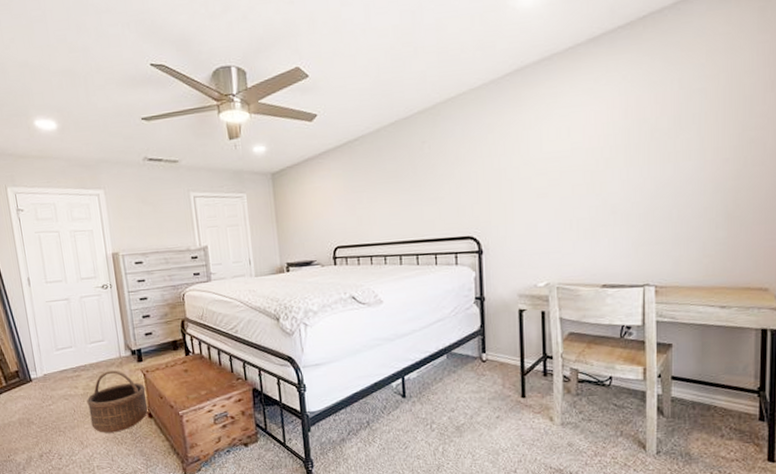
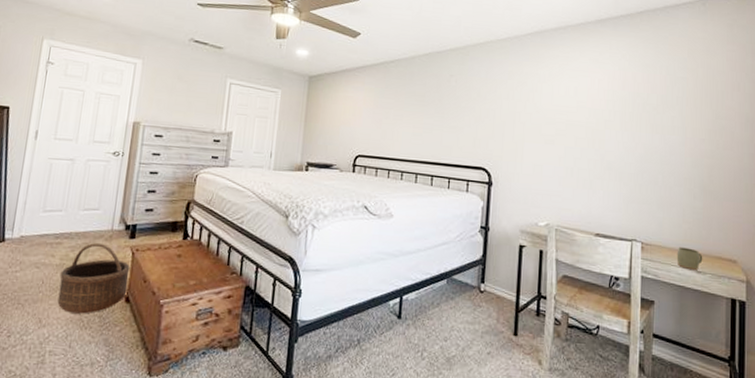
mug: none [696,283,728,306] -> present [676,247,703,270]

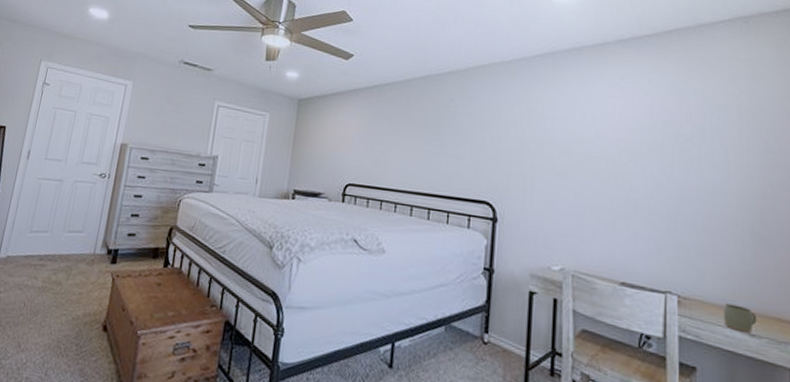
basket: present [57,242,130,314] -> none [37,266,110,341]

